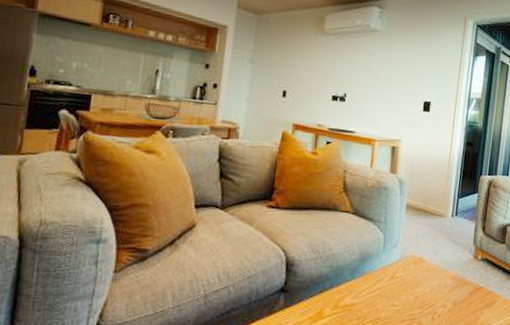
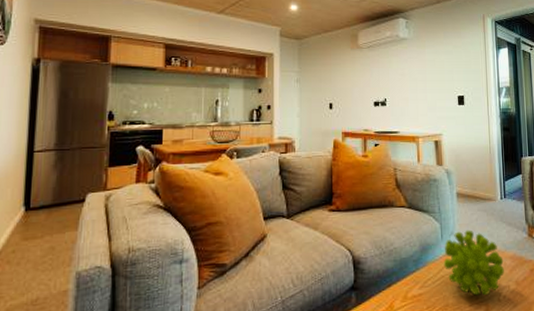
plant: none [381,244,444,312] -> present [443,230,504,296]

